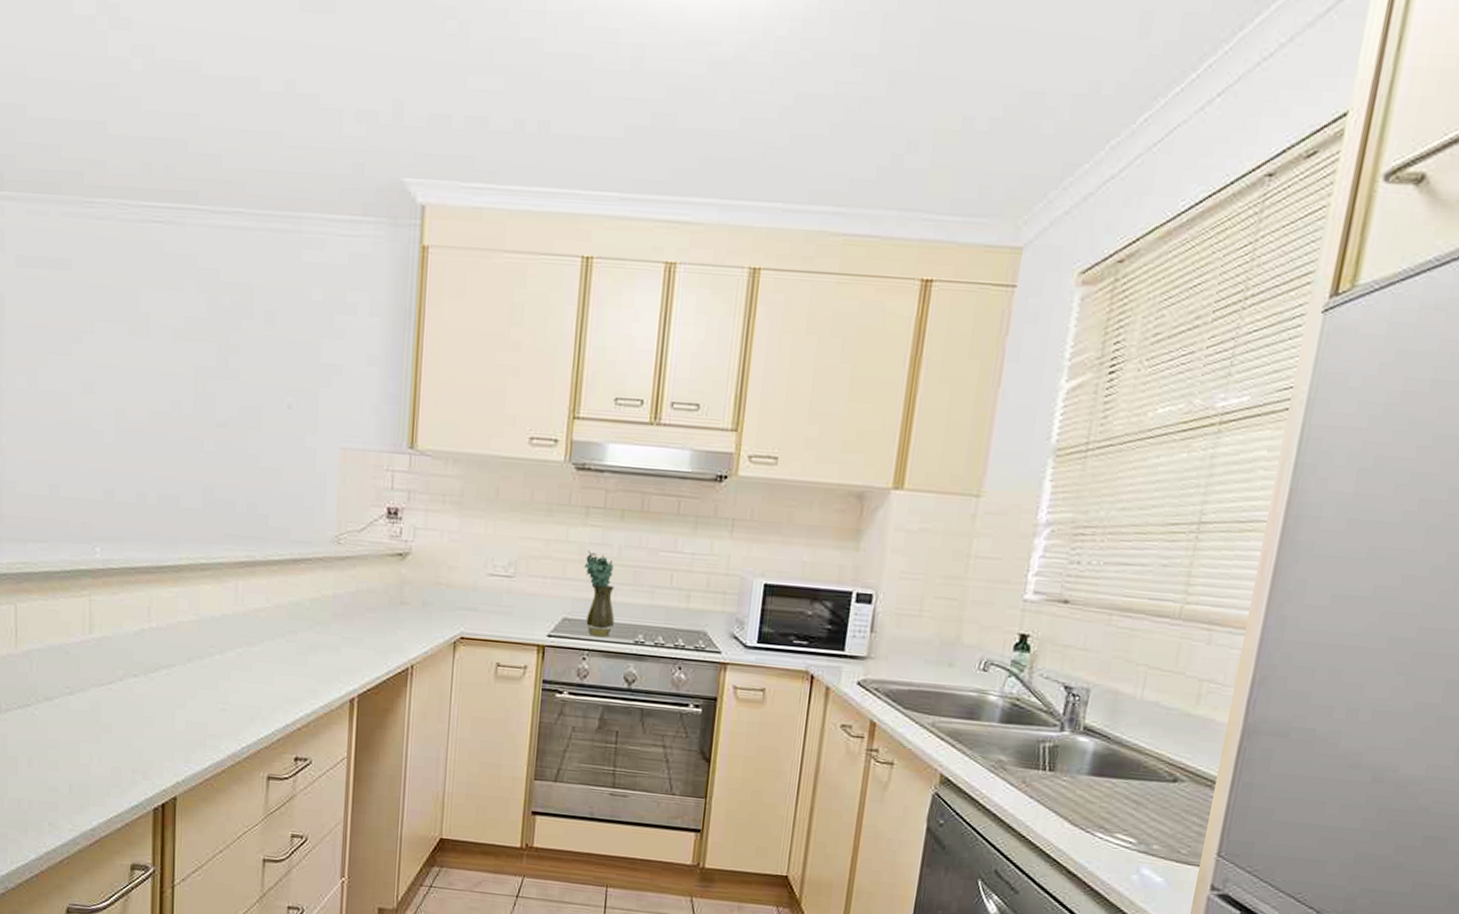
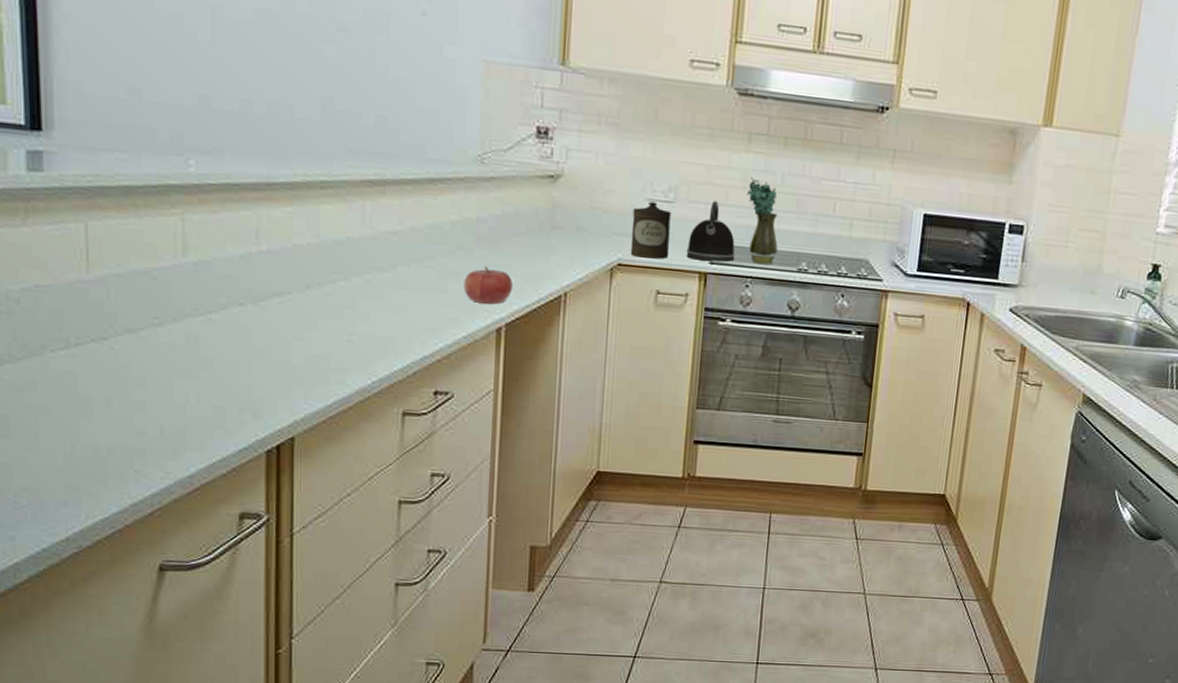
fruit: none [321,640,366,676] -> present [463,266,514,305]
canister: none [472,576,511,632] -> present [630,201,671,259]
kettle: none [525,574,573,636] -> present [686,201,736,263]

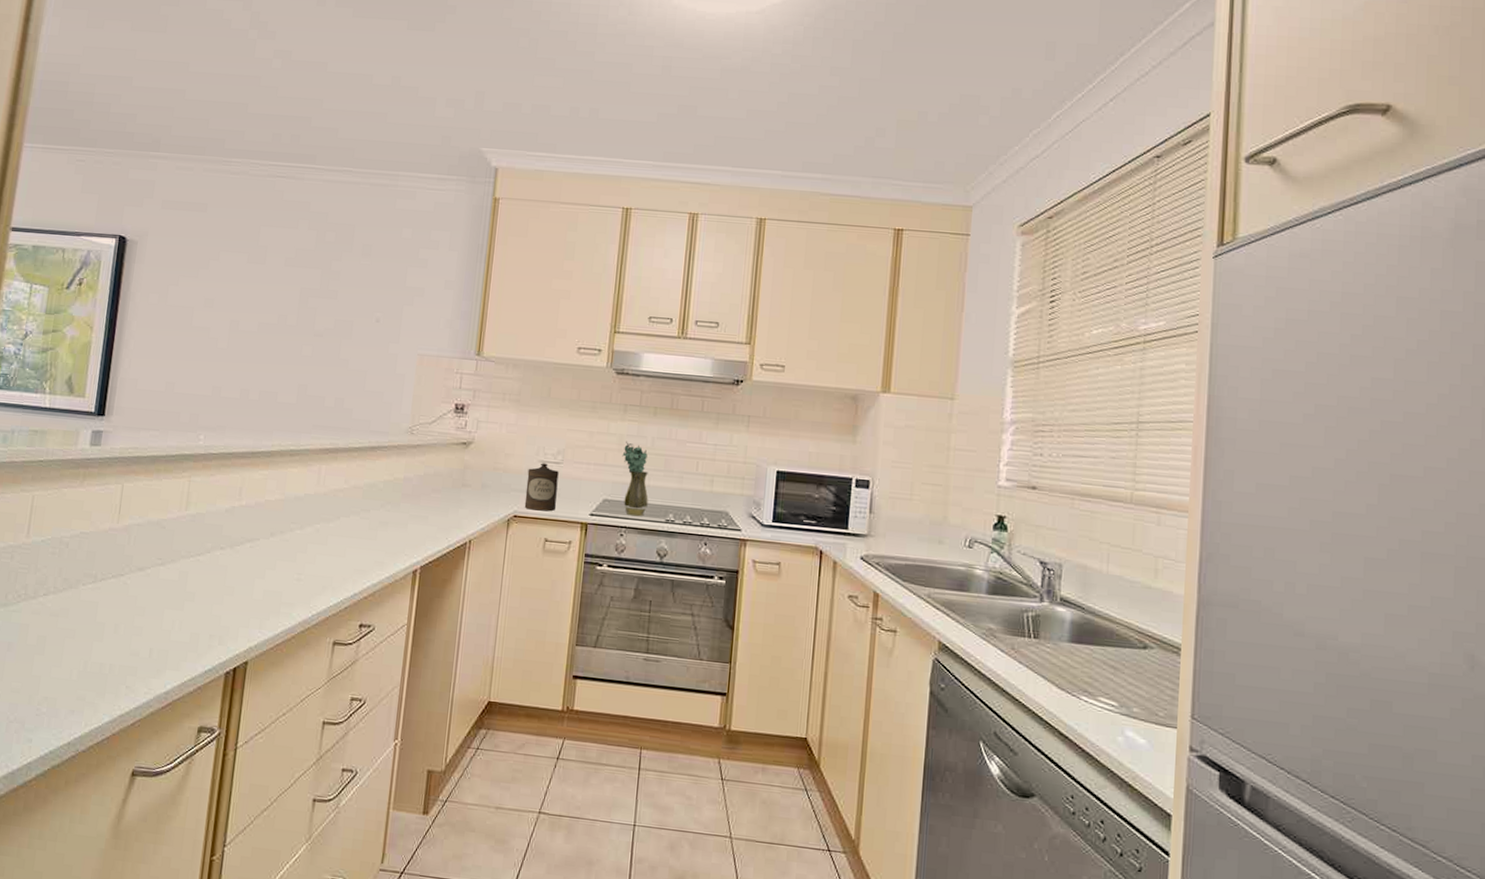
fruit: present [463,266,514,305] -> none [389,518,429,550]
kettle: present [686,201,736,263] -> none [570,461,612,515]

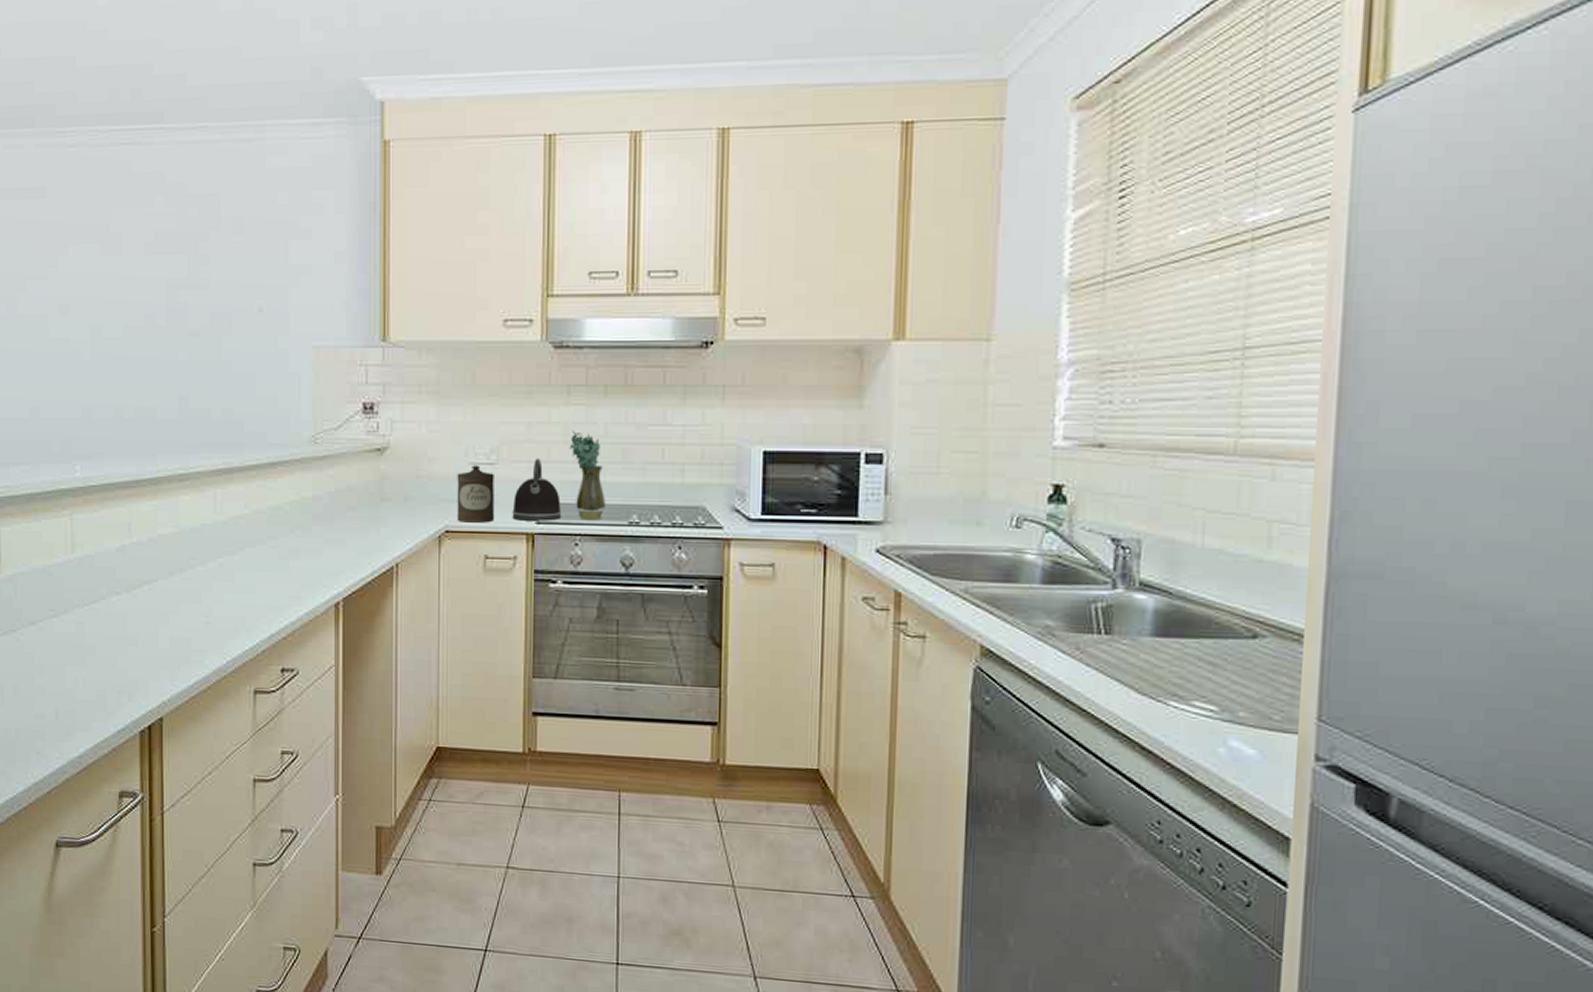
kettle: none [570,461,612,515] -> present [512,458,562,521]

